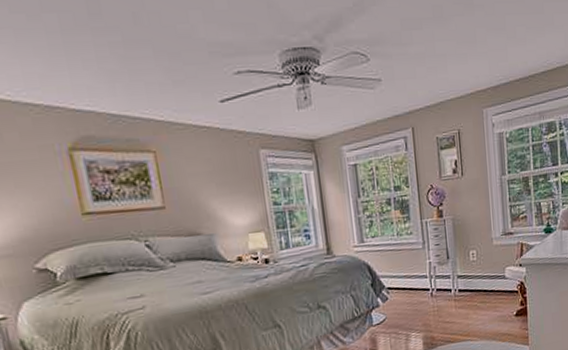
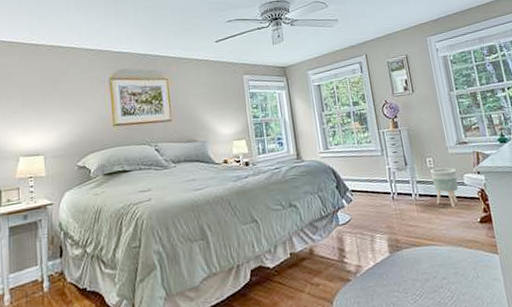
planter: none [473,260,499,302] -> present [430,167,459,207]

